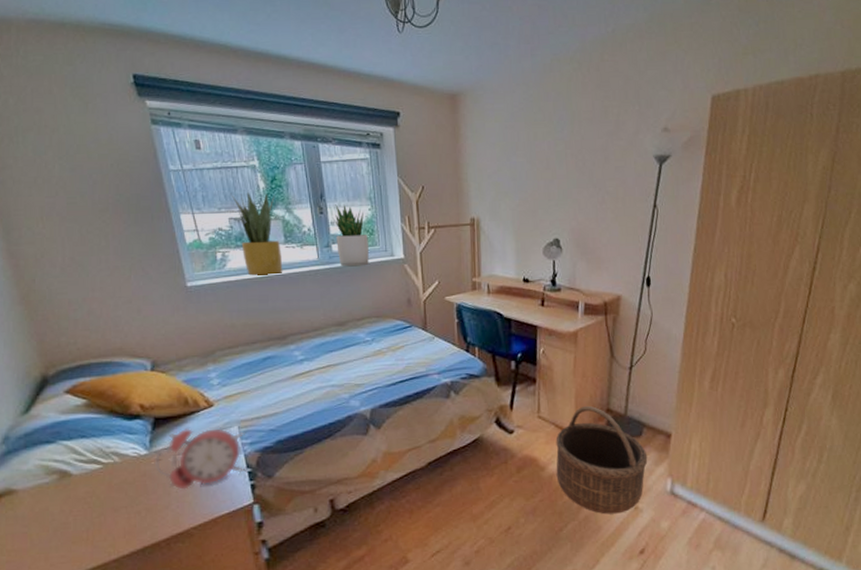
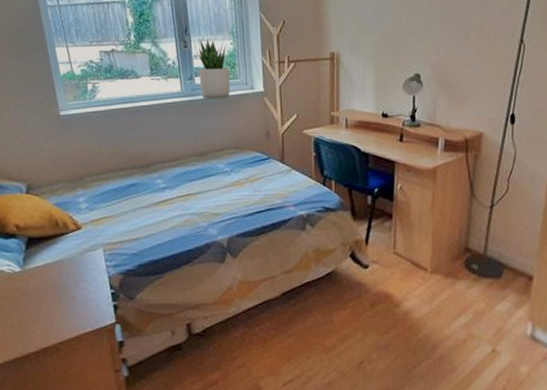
alarm clock: present [155,427,246,490] -> none [28,248,111,306]
planter: present [230,191,283,276] -> none [102,25,148,106]
basket: present [556,405,648,515] -> none [411,243,508,355]

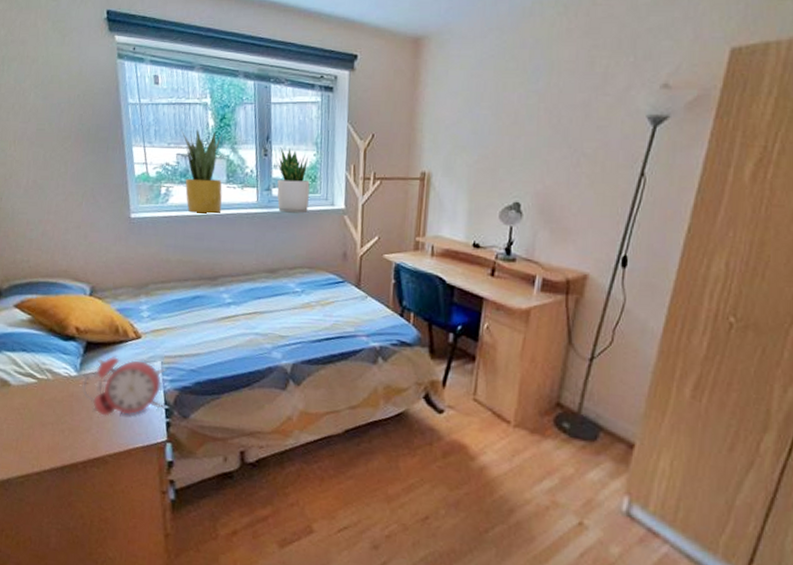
alarm clock: none [28,248,111,306] -> present [82,355,168,417]
planter: none [102,25,148,106] -> present [181,128,222,214]

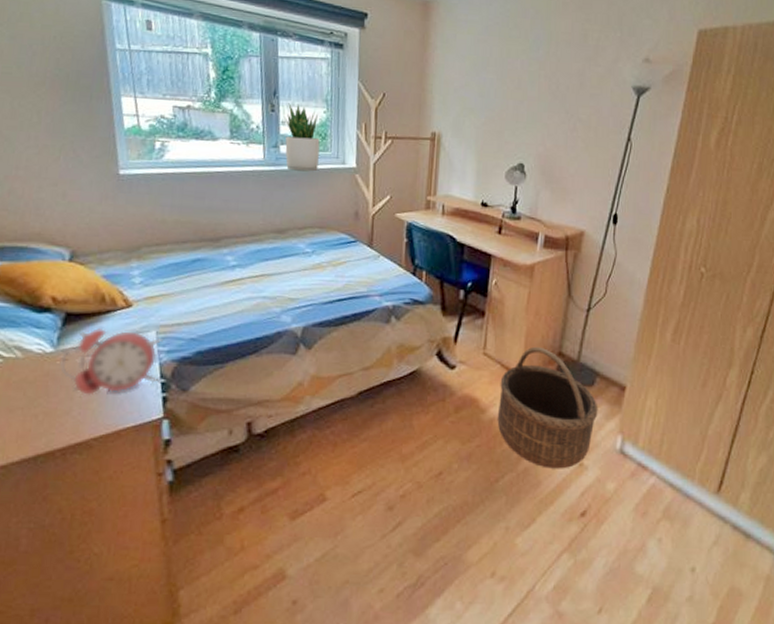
planter: present [181,128,222,214] -> none [178,79,225,171]
basket: none [487,395,602,527] -> present [497,346,598,469]

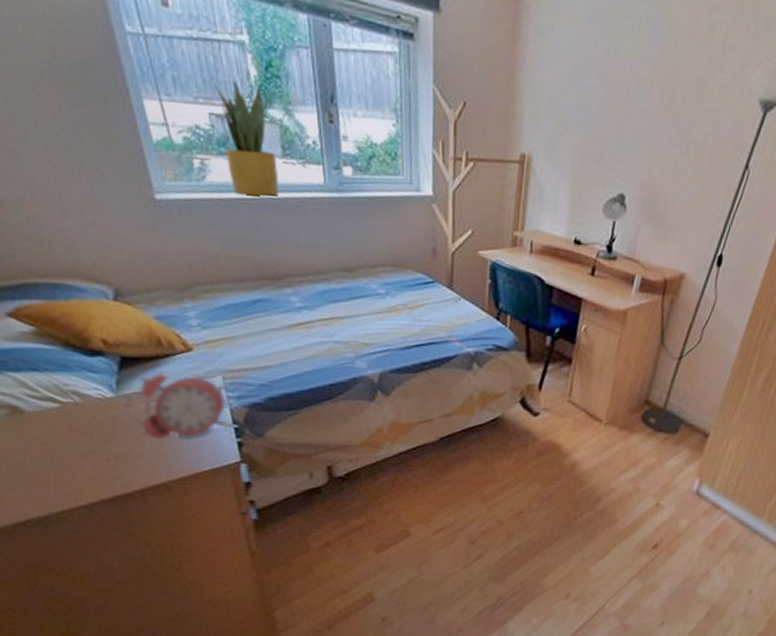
planter: none [178,79,225,171] -> present [211,77,280,198]
planter: present [284,103,320,172] -> none [346,112,390,200]
basket: present [497,346,598,469] -> none [578,394,680,508]

